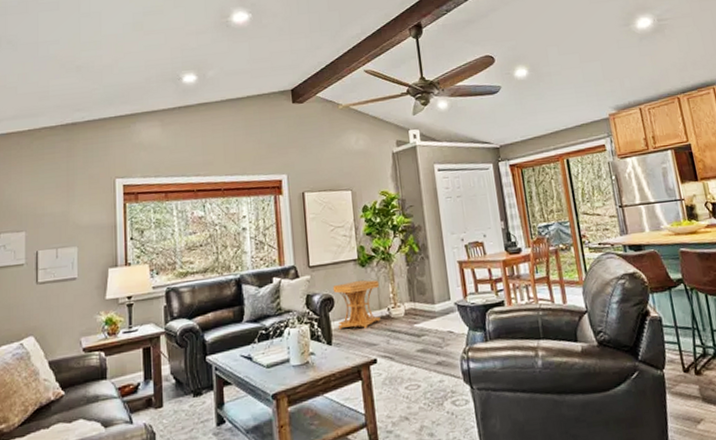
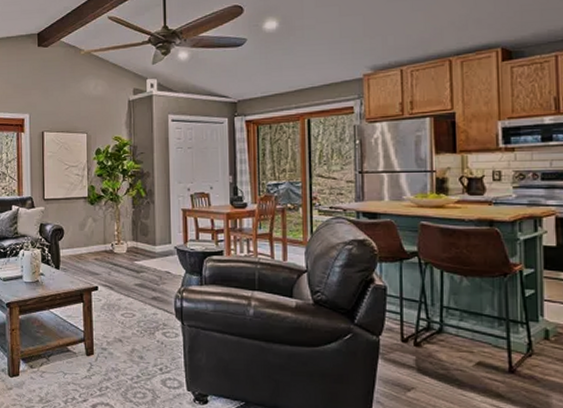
side table: present [332,280,381,330] -> none [63,216,106,259]

